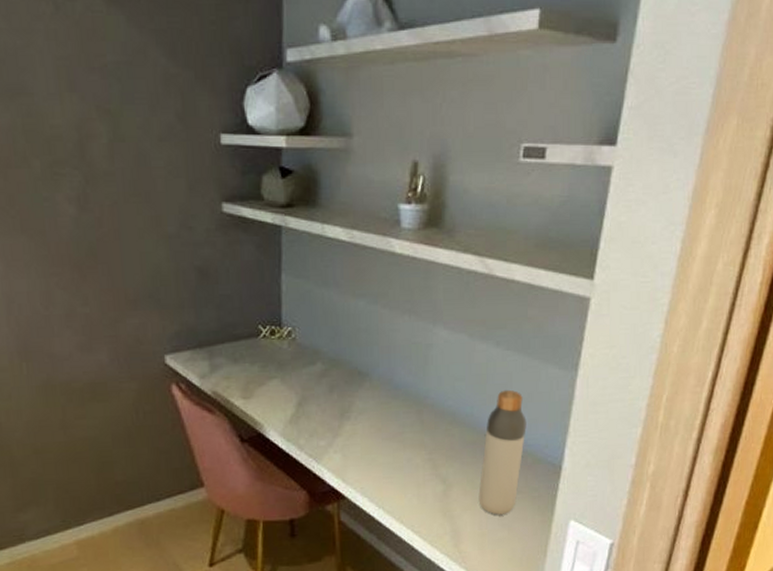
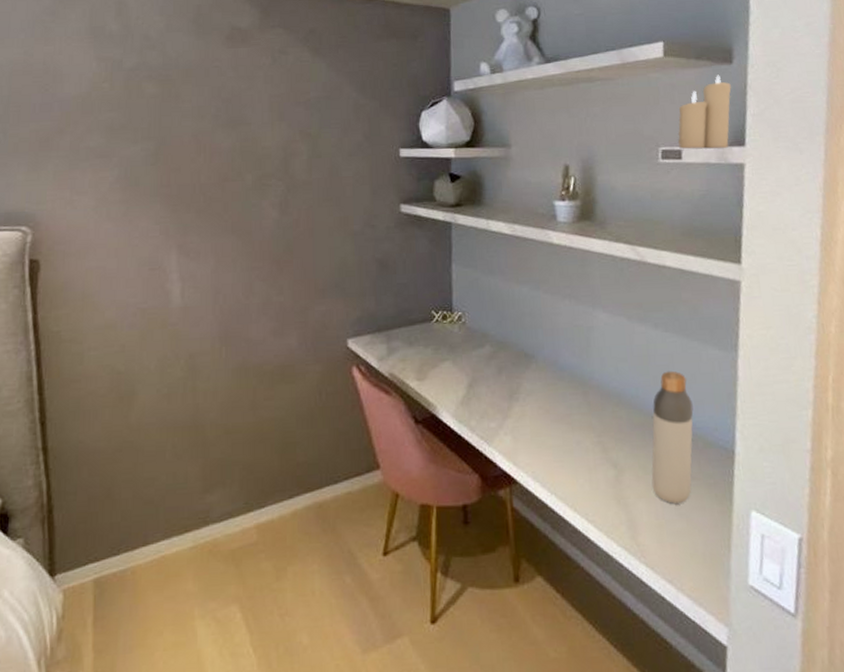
candle: none [542,55,611,148] -> present [677,75,732,150]

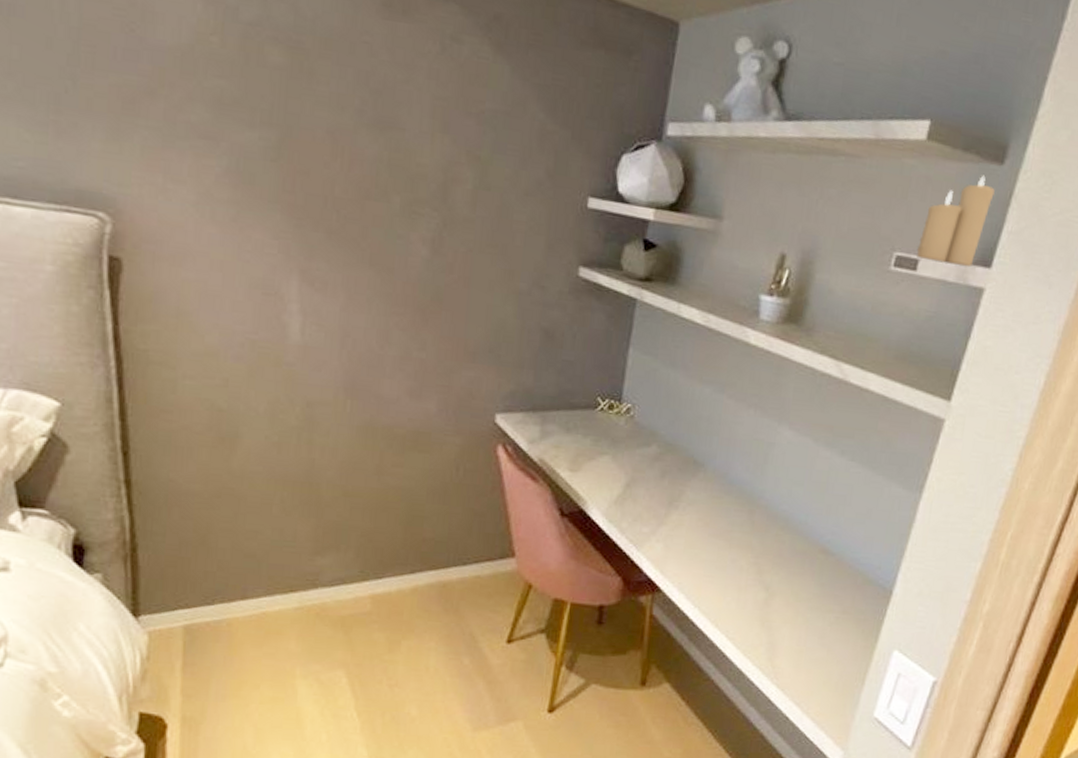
bottle: present [651,370,694,504] -> none [800,502,862,634]

